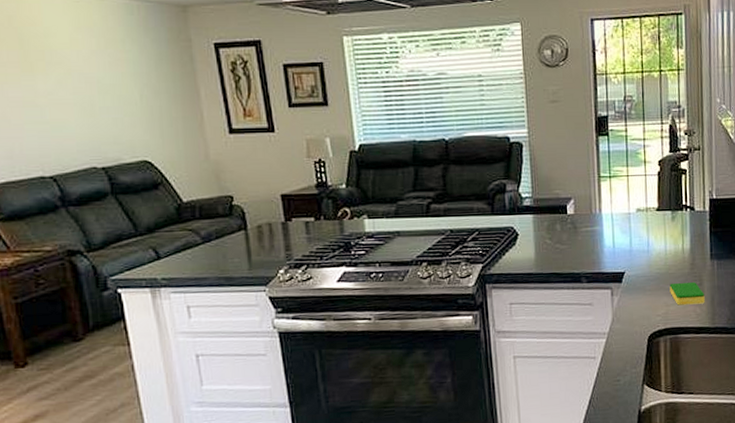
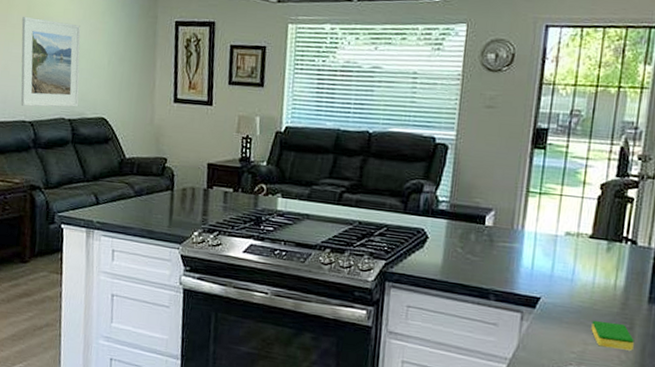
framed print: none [14,51,112,159] -> present [20,16,81,108]

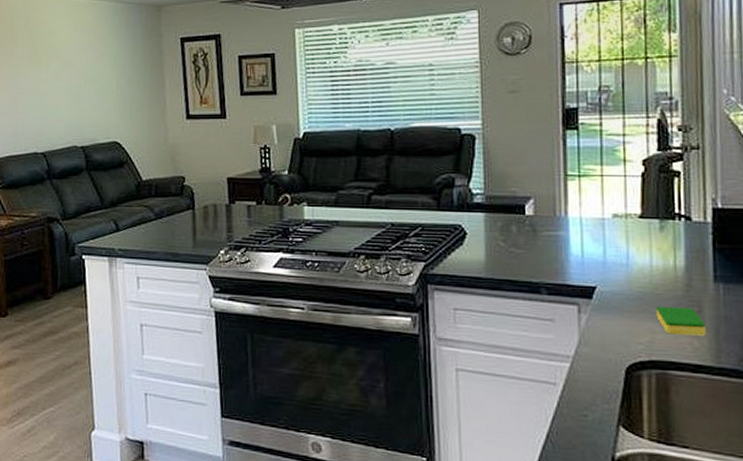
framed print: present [20,16,81,108] -> none [27,48,90,138]

